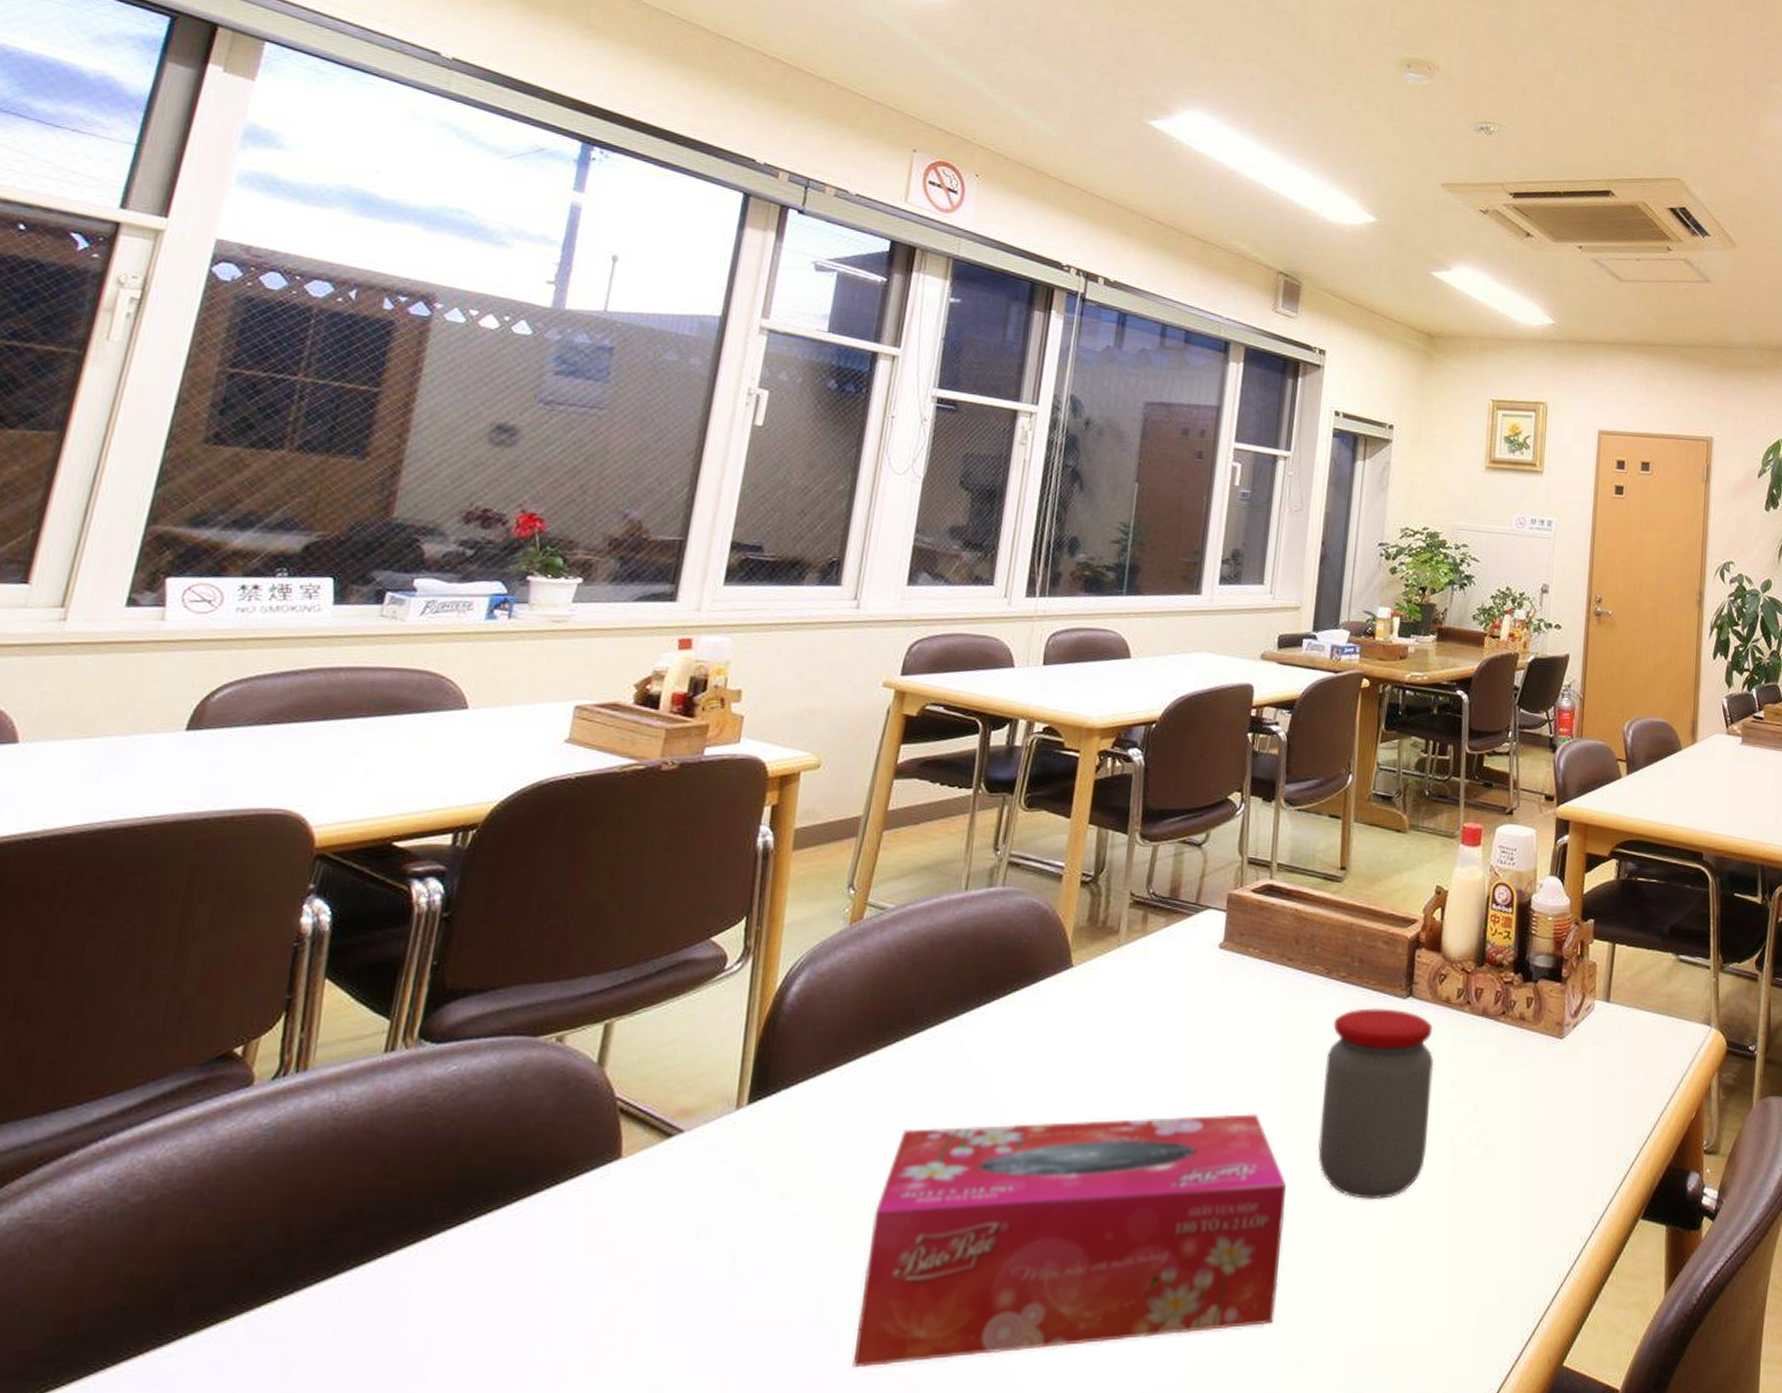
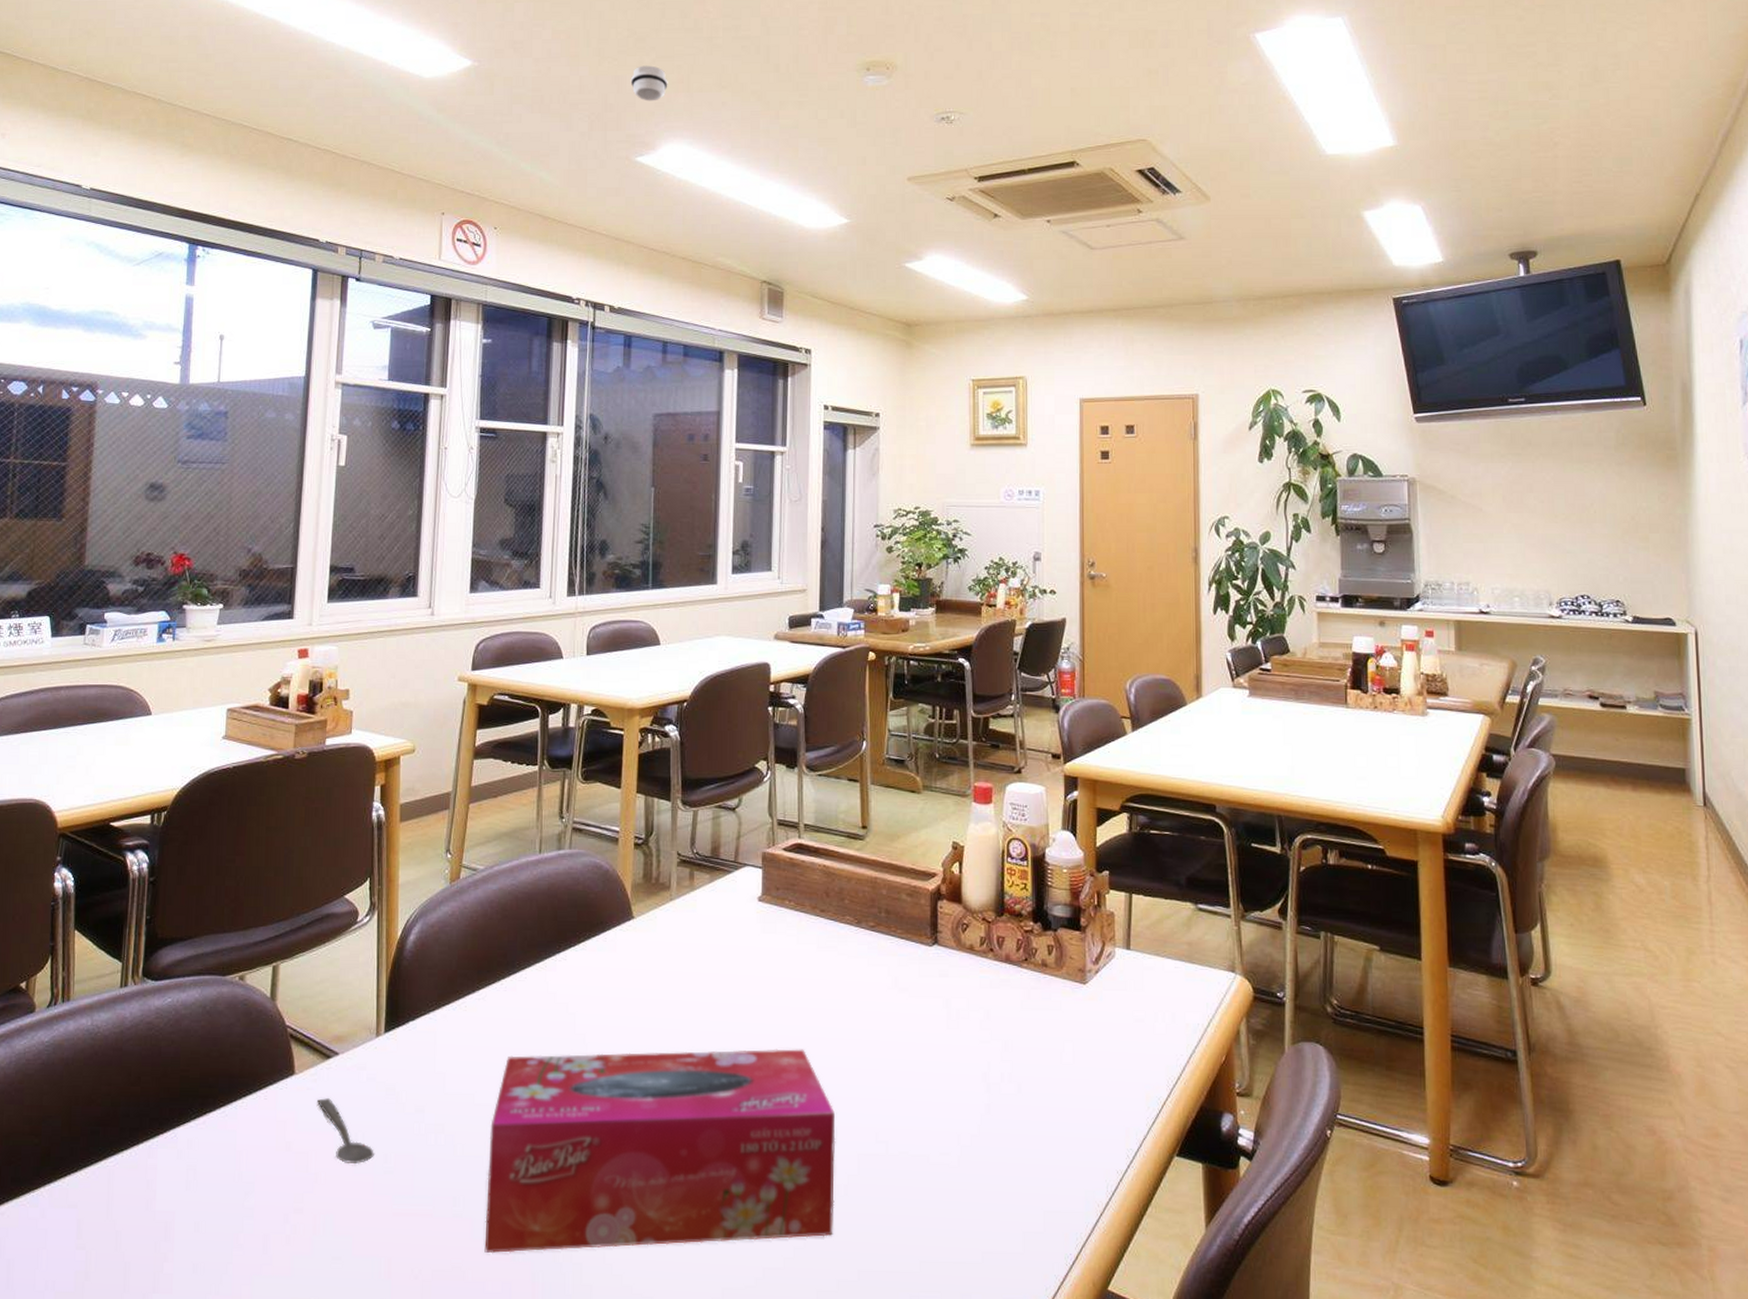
spoon: none [649,1186,721,1266] -> present [317,1098,375,1163]
smoke detector: none [1149,23,1192,64] -> present [630,65,668,101]
jar: present [1317,1008,1434,1200] -> none [861,955,963,1130]

